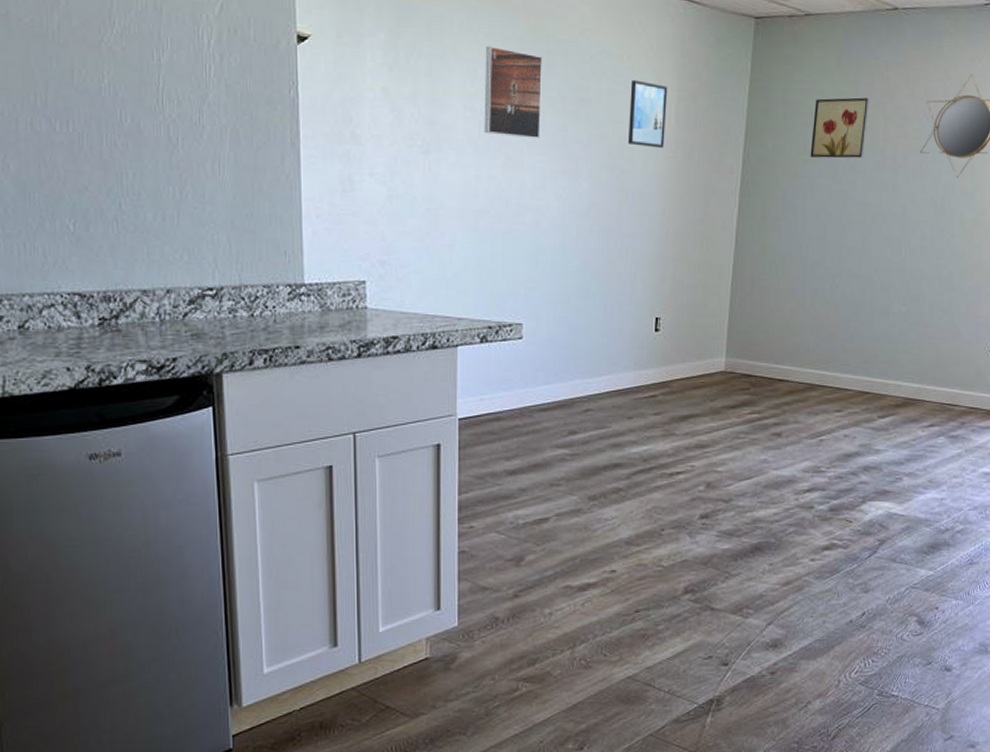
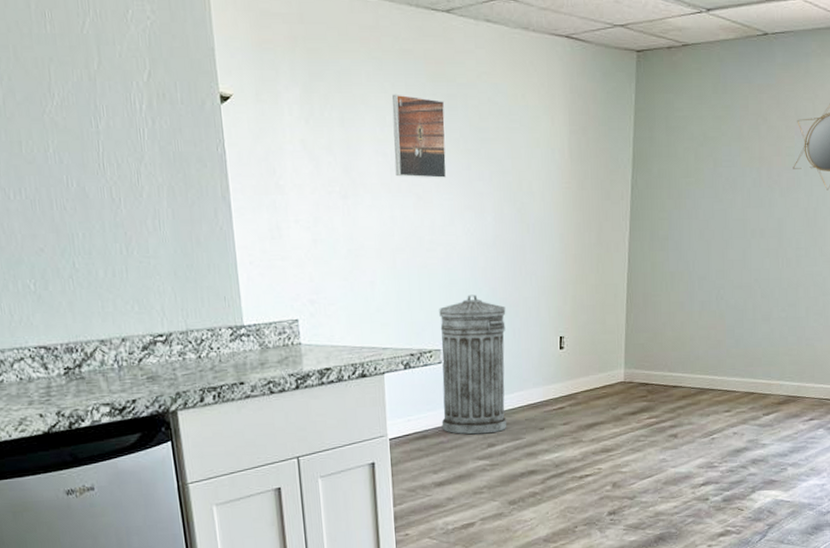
trash can: none [518,266,597,420] -> present [439,294,507,435]
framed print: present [627,79,668,149] -> none [526,117,560,180]
wall art: present [810,97,869,159] -> none [692,120,745,180]

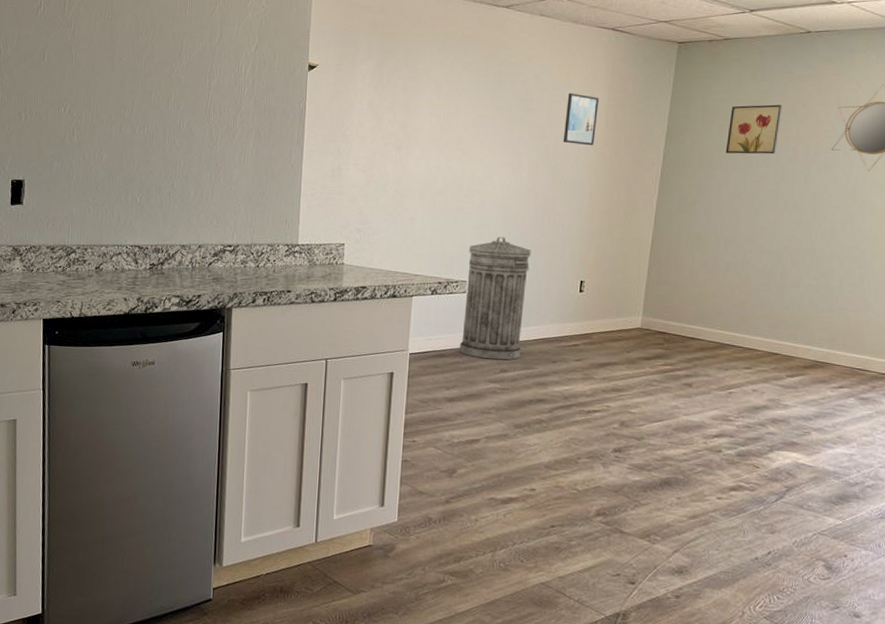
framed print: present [392,94,447,179] -> none [445,69,496,139]
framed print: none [526,117,560,180] -> present [563,93,600,146]
wall art: none [692,120,745,180] -> present [725,104,782,154]

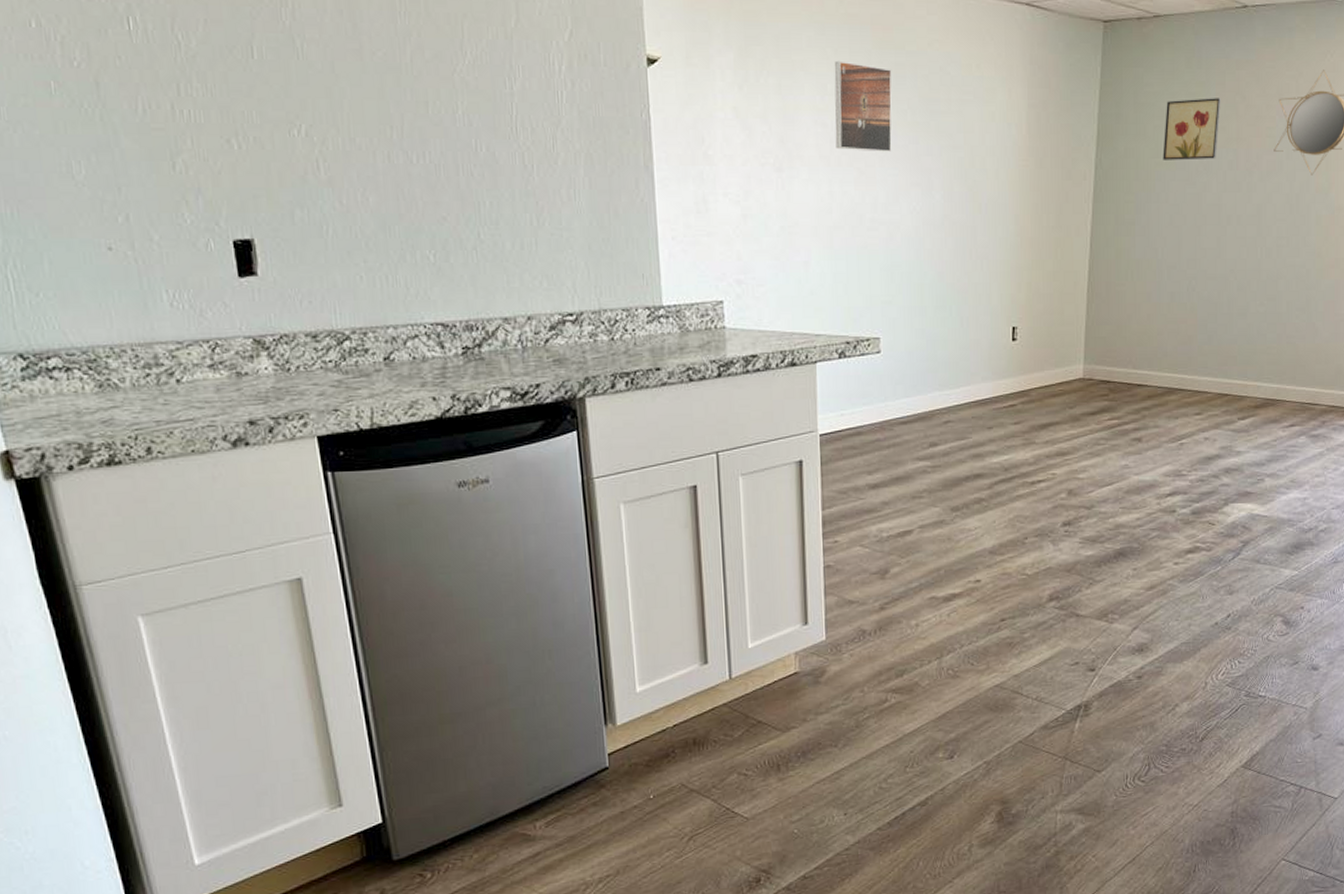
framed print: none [445,69,496,139] -> present [834,60,892,153]
trash can: present [459,236,531,360] -> none [878,279,953,432]
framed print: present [563,93,600,146] -> none [979,89,1018,157]

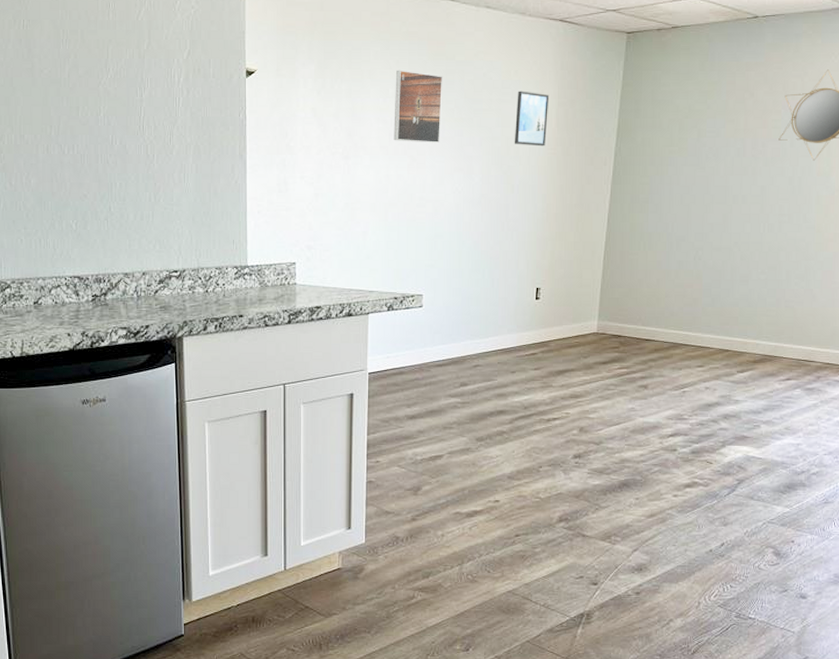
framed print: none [979,89,1018,157] -> present [514,91,550,147]
wall art: present [1163,98,1221,160] -> none [676,95,731,148]

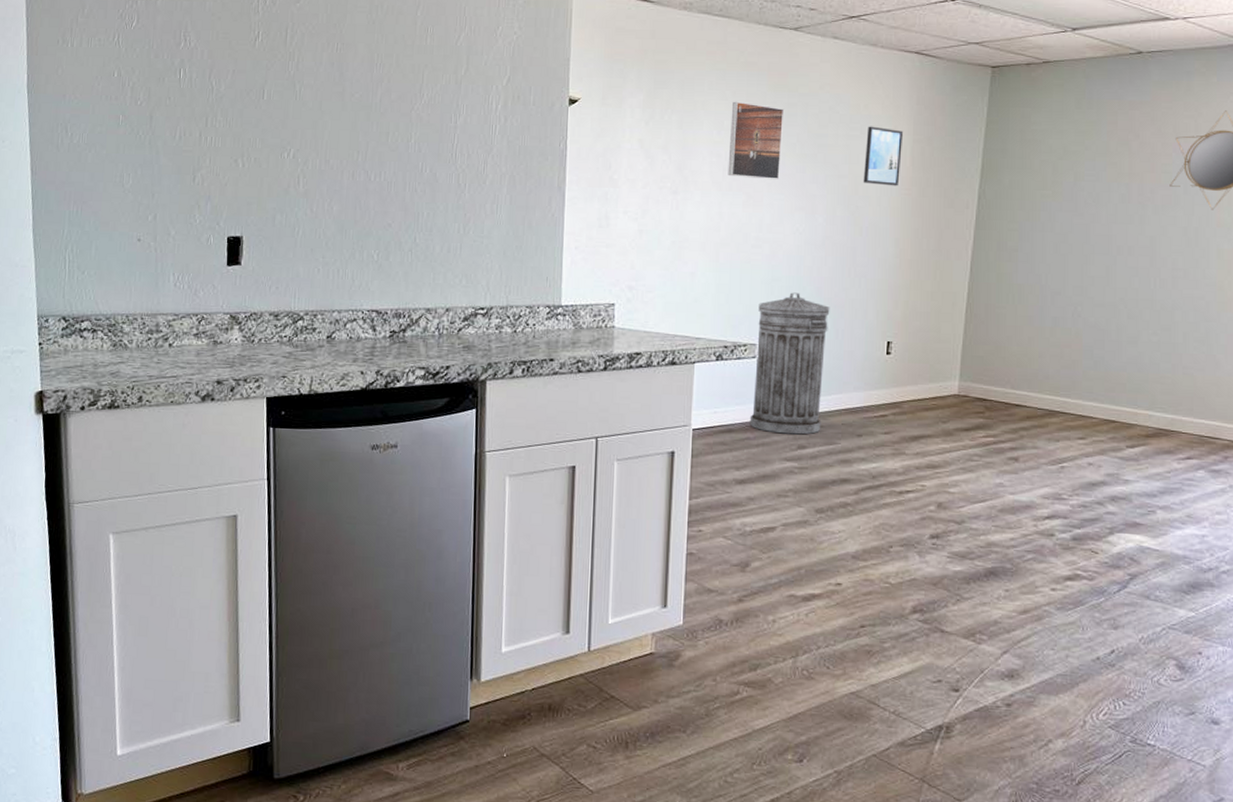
trash can: none [418,247,486,374] -> present [749,292,830,435]

